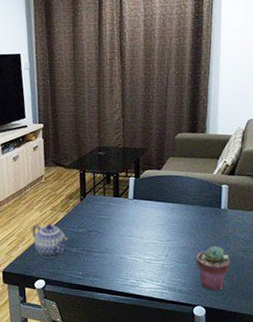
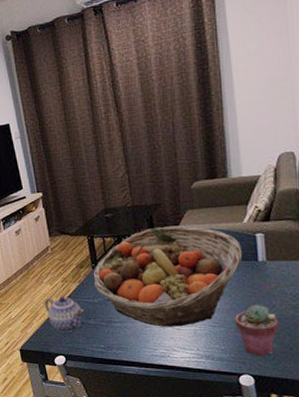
fruit basket: none [80,169,210,261] -> present [93,226,243,327]

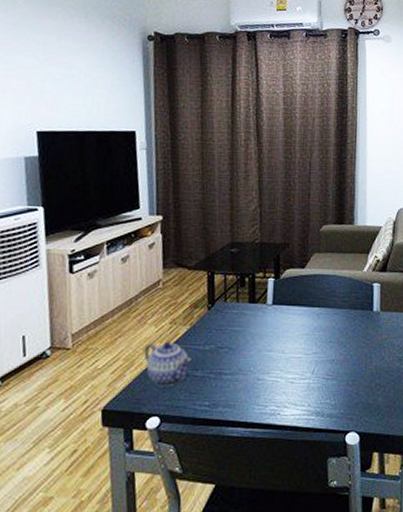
fruit basket: present [93,226,243,327] -> none [207,268,360,380]
potted succulent: present [234,305,278,356] -> none [347,356,385,411]

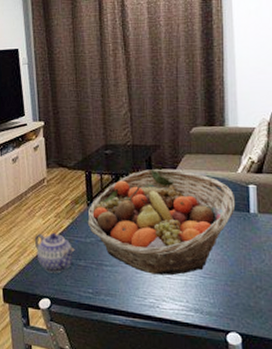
fruit basket: none [207,268,360,380] -> present [87,168,236,276]

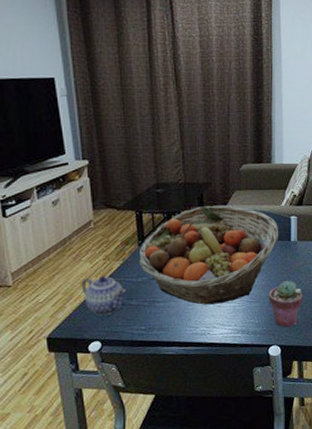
potted succulent: none [225,258,266,314] -> present [268,281,302,327]

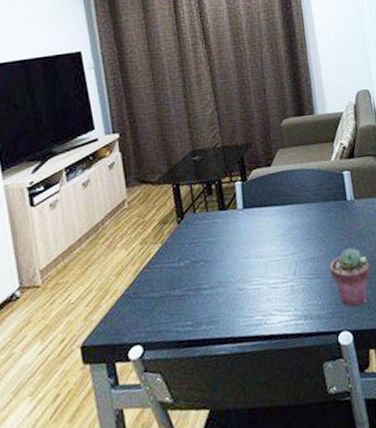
teapot: present [81,275,126,316] -> none [117,262,168,313]
fruit basket: present [139,205,279,305] -> none [178,167,333,288]

